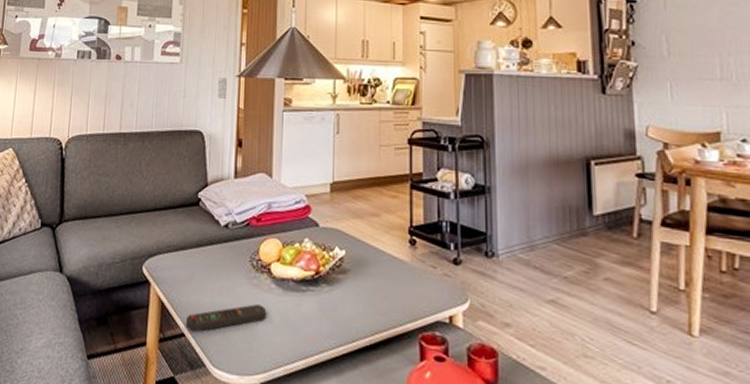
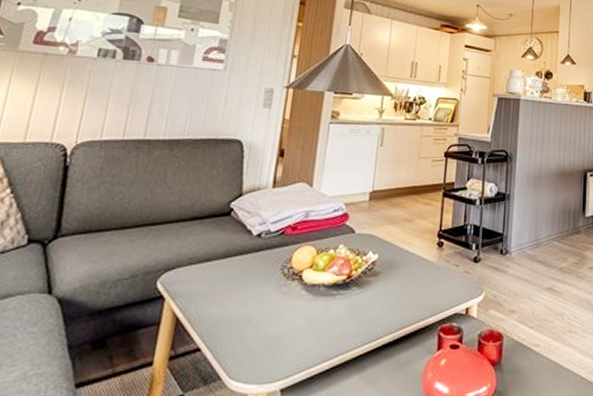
remote control: present [185,304,267,333] -> none [202,312,294,346]

